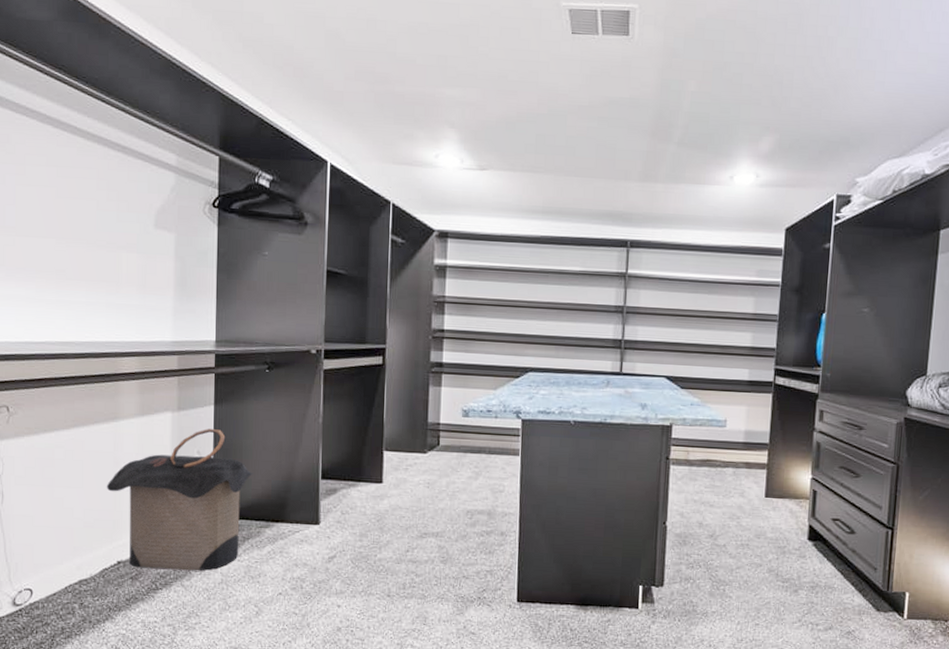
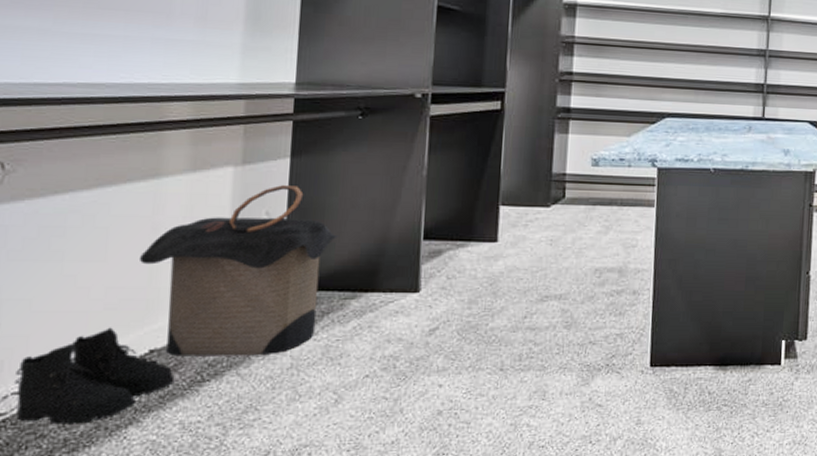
boots: none [25,541,136,617] -> present [13,327,175,425]

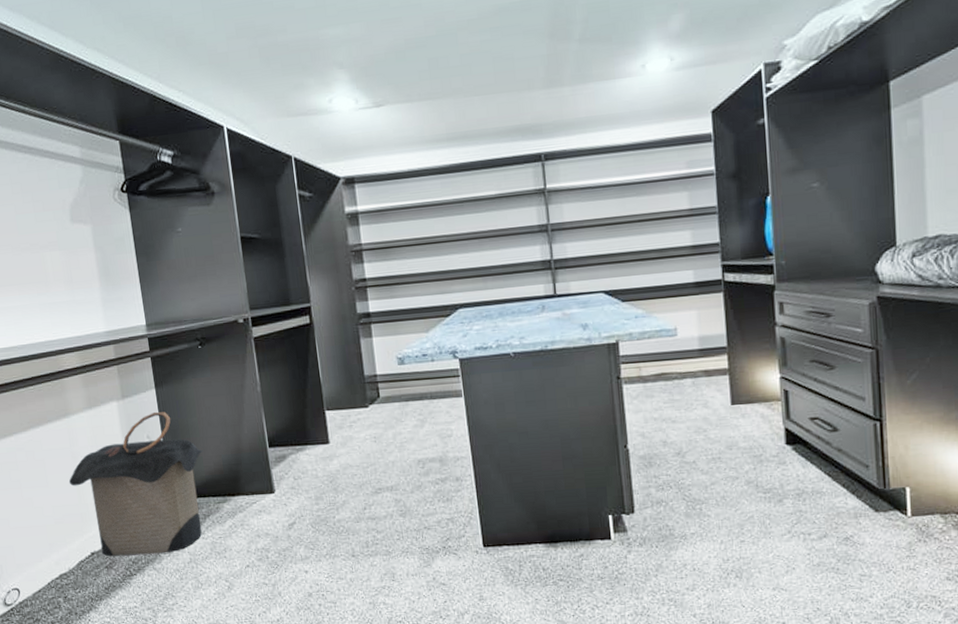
boots: present [13,327,175,425] -> none [11,536,113,611]

